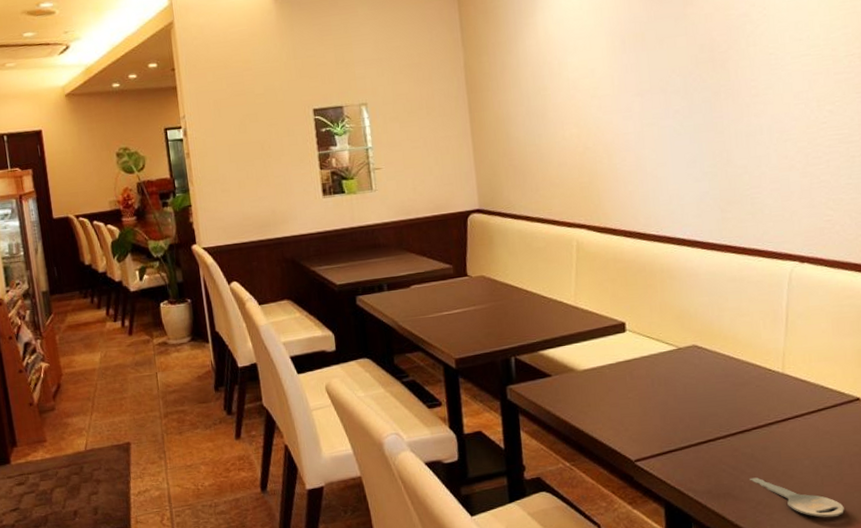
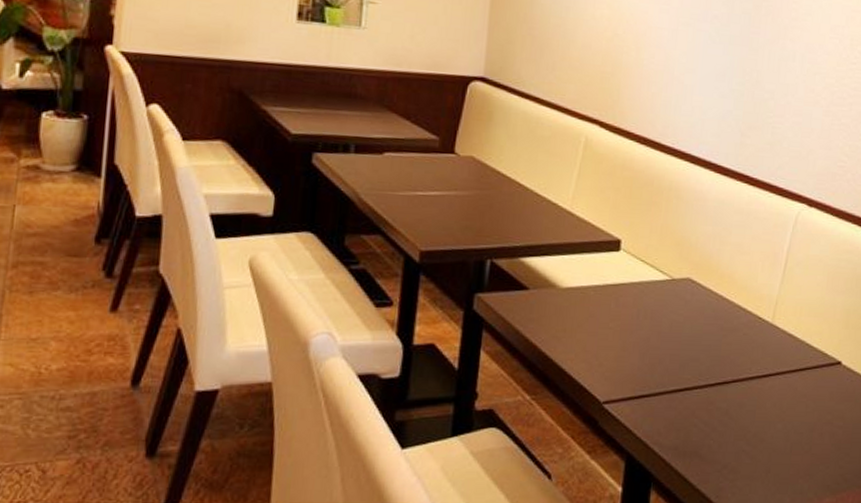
key: present [748,477,844,518] -> none [718,437,808,491]

